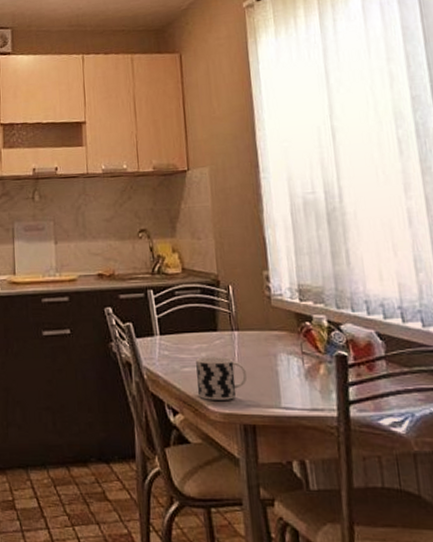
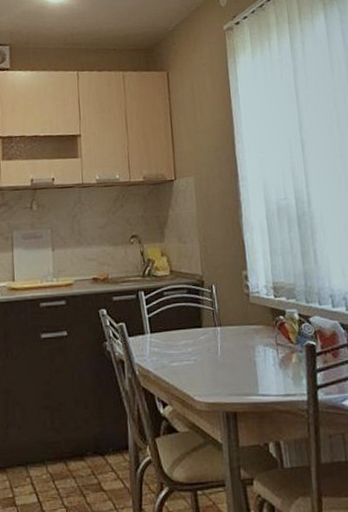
cup: present [196,357,248,400] -> none [183,351,229,391]

